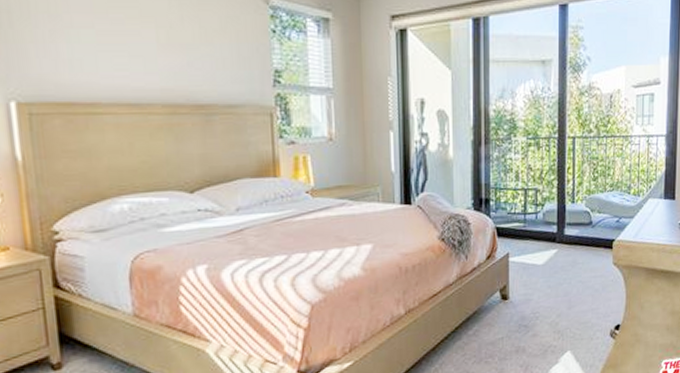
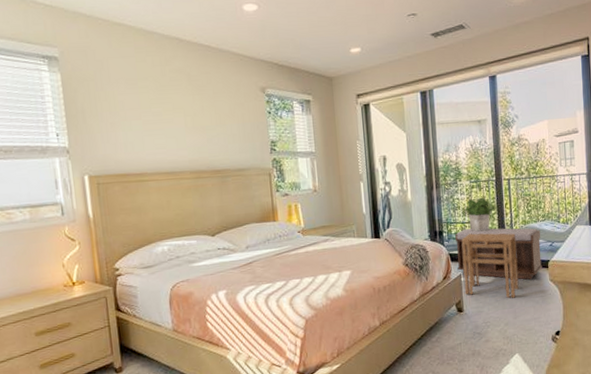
bench: none [505,197,607,263] -> present [455,228,543,280]
stool: none [512,203,577,284] -> present [461,233,519,298]
potted plant: none [518,158,556,201] -> present [465,197,496,232]

